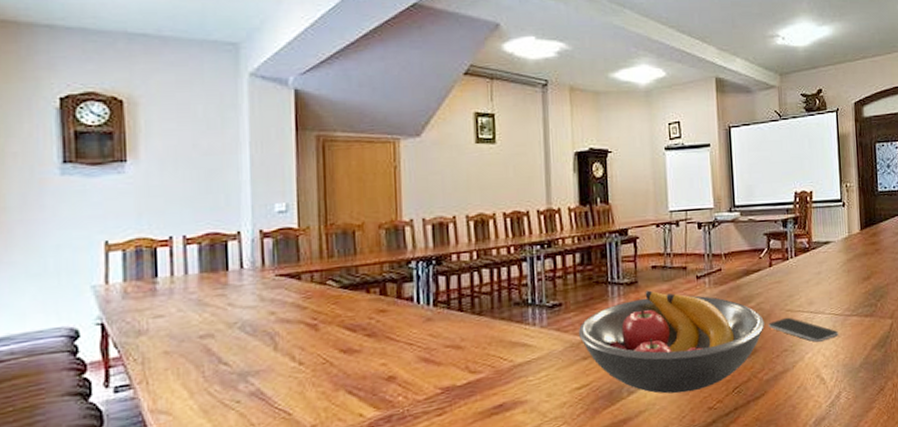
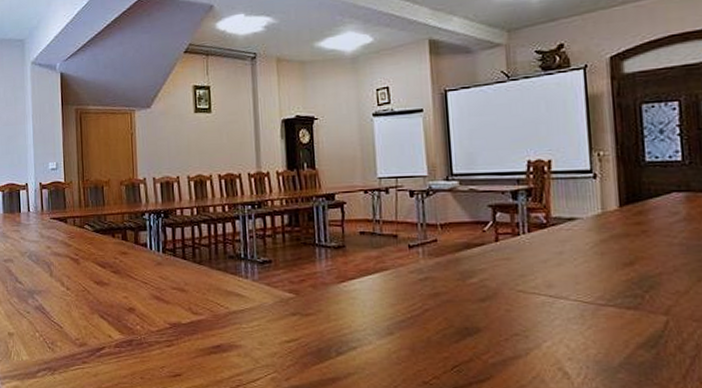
fruit bowl: present [578,290,764,394] -> none [287,255,490,363]
smartphone: present [768,317,839,342] -> none [494,298,589,331]

